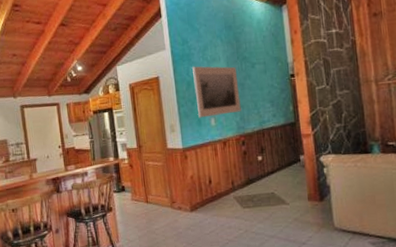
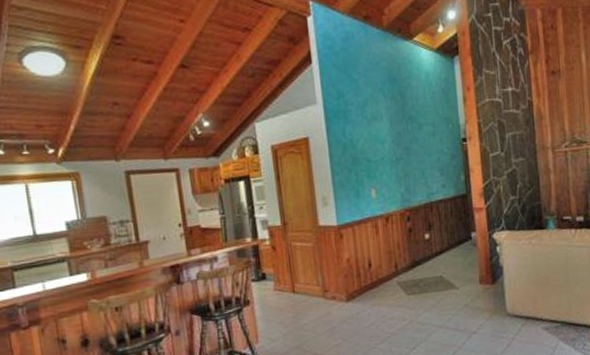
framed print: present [192,66,241,118] -> none [349,125,407,189]

